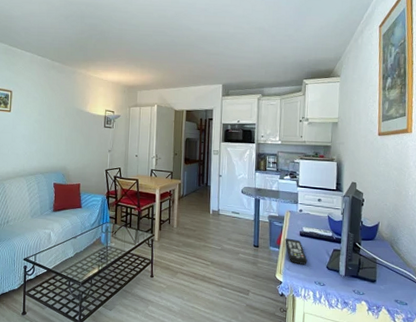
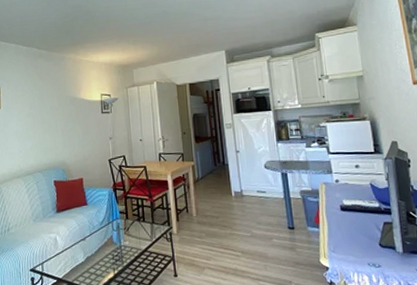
remote control: present [285,238,308,265] -> none [324,214,355,245]

